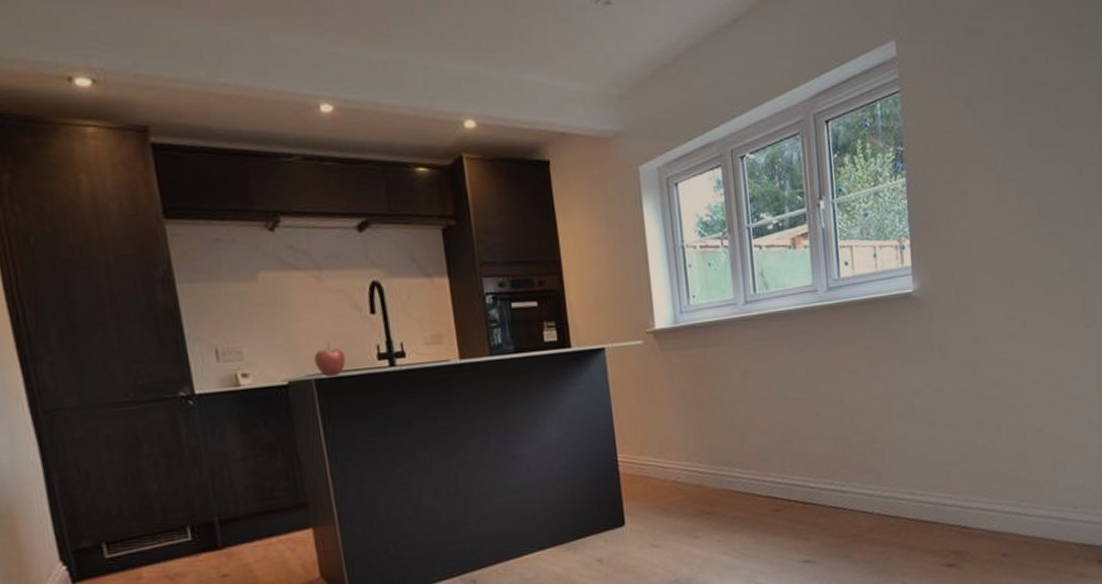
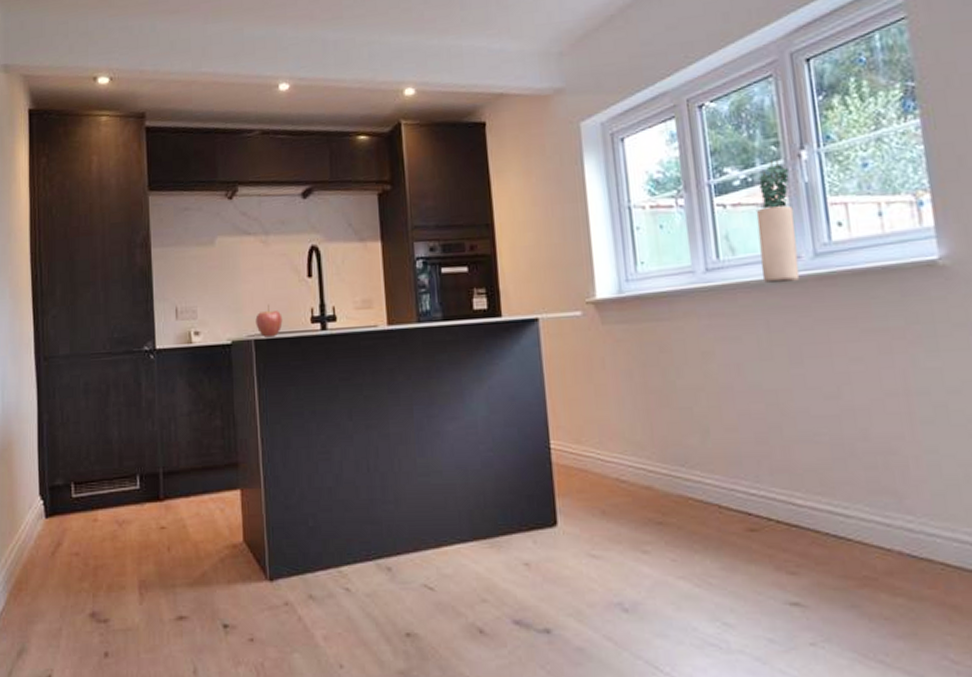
vase: none [784,207,817,314] -> present [756,159,800,284]

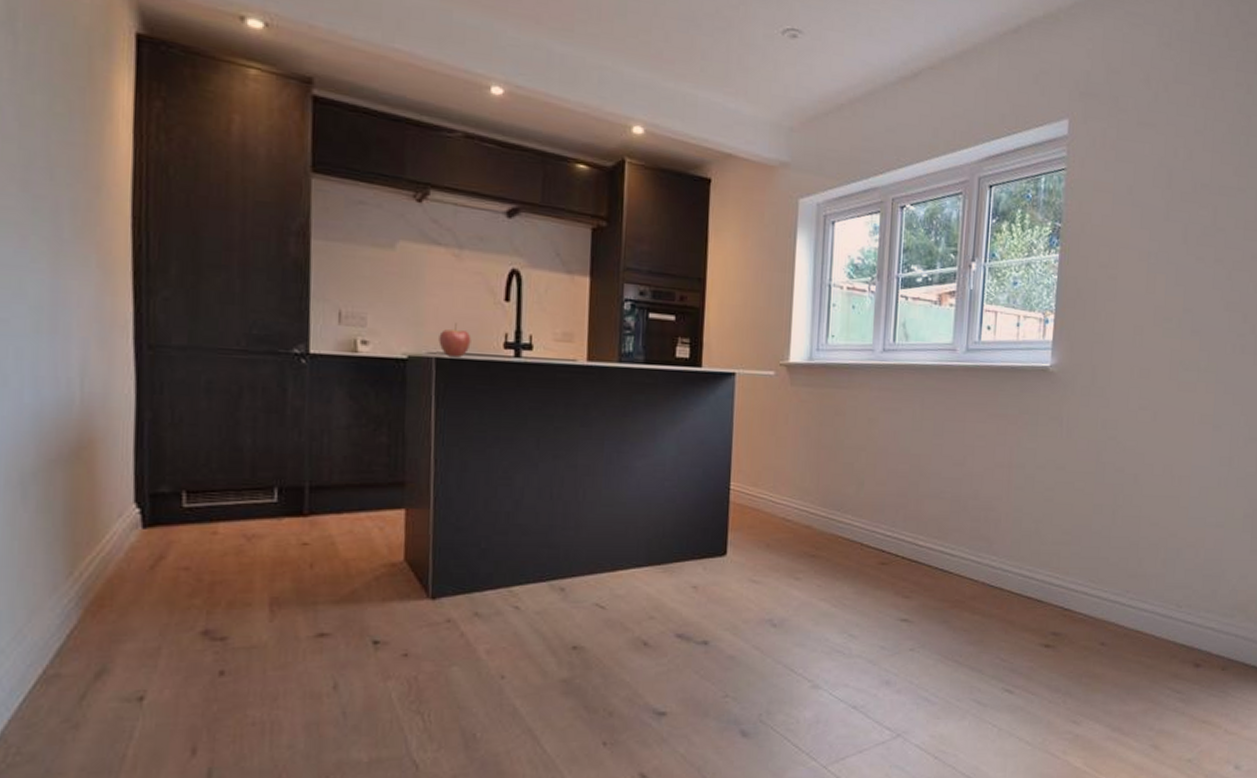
vase: present [756,159,800,284] -> none [925,265,960,370]

